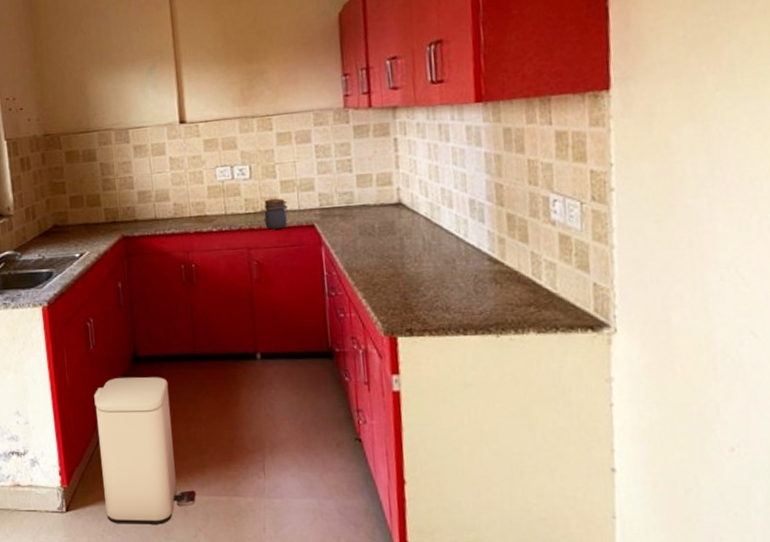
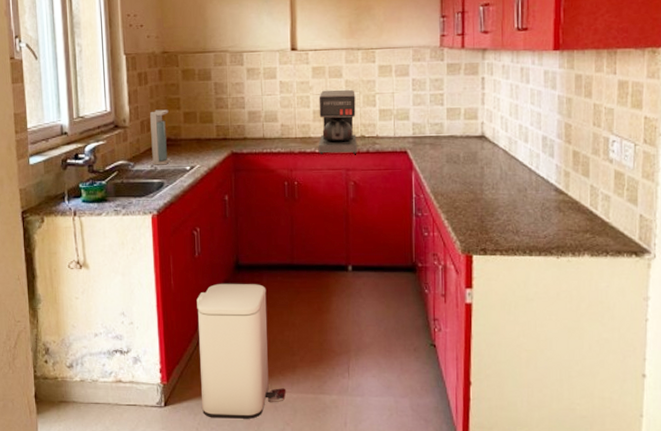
soap dispenser: none [35,194,59,254] -> present [150,109,171,165]
coffee maker: none [212,161,259,234] -> present [318,89,357,155]
jar: present [264,198,289,230] -> none [363,125,385,154]

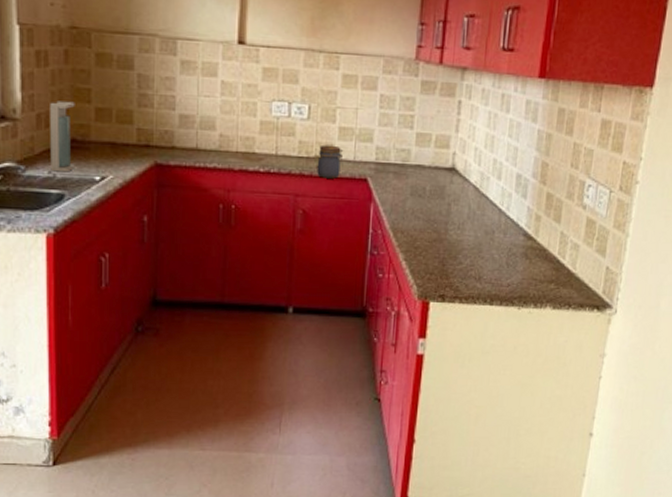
pedal bin: present [196,283,287,419] -> none [100,321,206,480]
coffee maker: present [318,89,357,155] -> none [262,97,313,177]
jar: none [363,125,385,154] -> present [317,144,344,179]

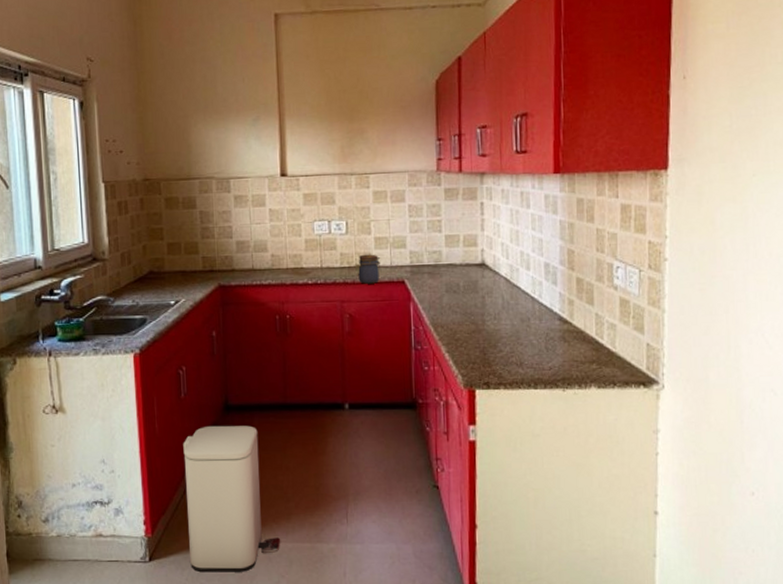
soap dispenser: present [50,100,75,173] -> none [131,240,154,300]
pedal bin: none [100,321,206,480] -> present [183,425,281,573]

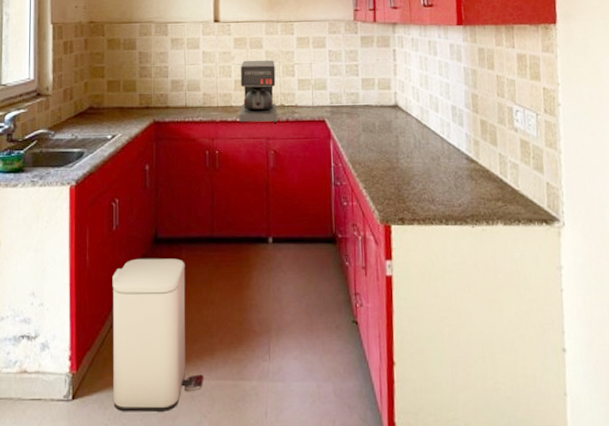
coffee maker: none [310,217,352,286] -> present [239,60,277,124]
jar: present [358,254,382,284] -> none [283,94,304,122]

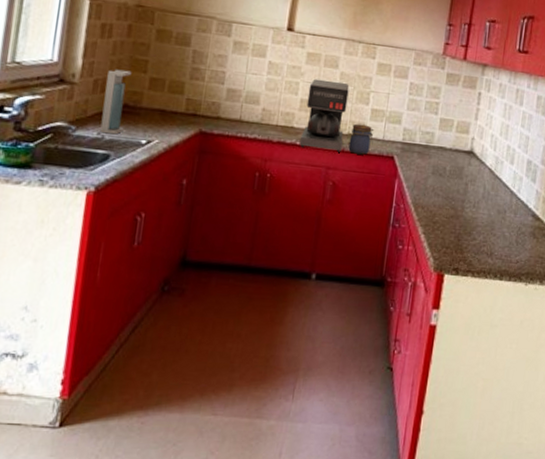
soap dispenser: none [73,78,92,134] -> present [100,69,132,135]
pedal bin: present [112,258,204,412] -> none [108,280,218,446]
jar: none [283,94,304,122] -> present [348,123,375,155]

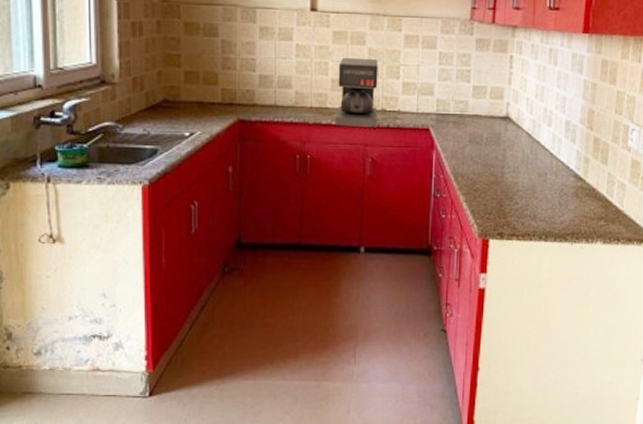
soap dispenser: present [100,69,132,135] -> none [144,66,167,130]
jar: present [348,123,375,155] -> none [383,99,408,129]

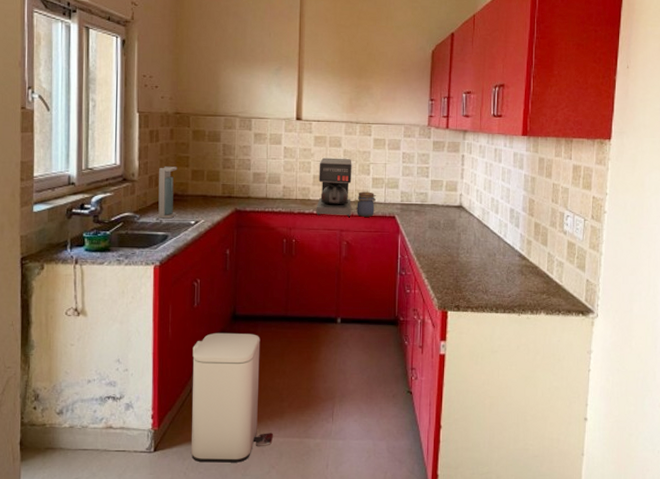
soap dispenser: none [144,66,167,130] -> present [158,166,177,219]
pedal bin: none [191,263,287,408] -> present [191,332,274,463]
jar: none [383,99,408,129] -> present [357,191,377,217]

